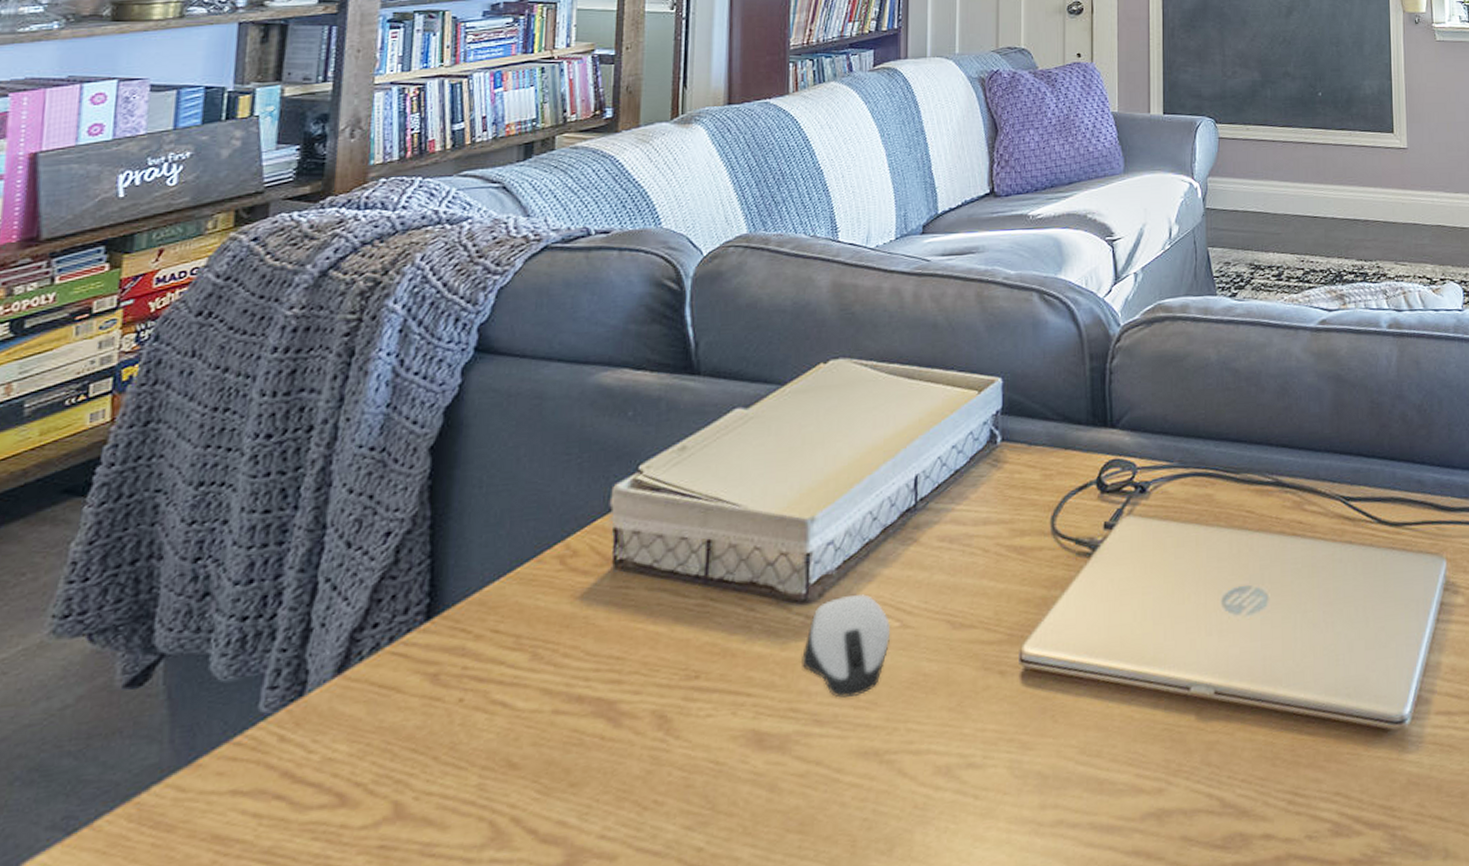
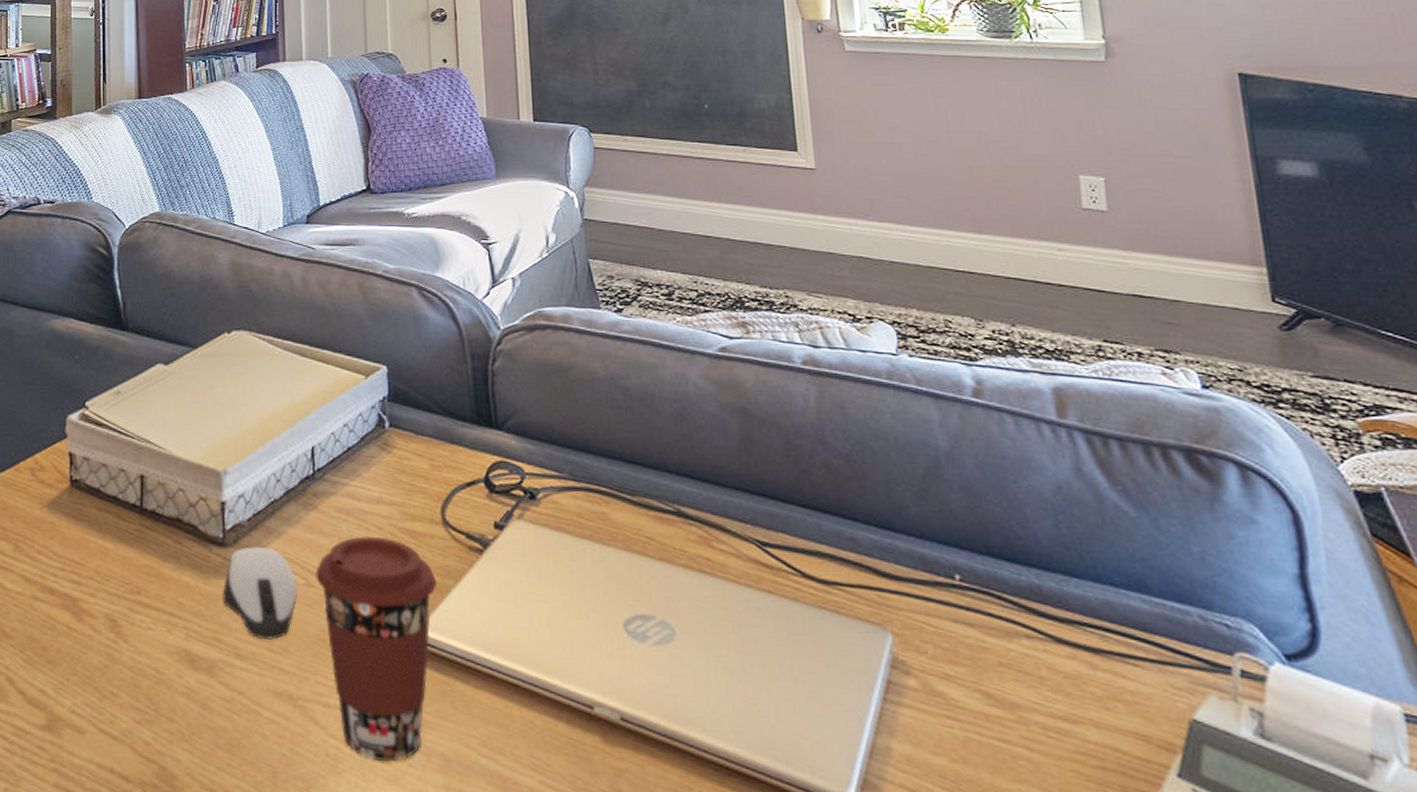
coffee cup: none [912,558,1043,799] -> present [315,535,437,762]

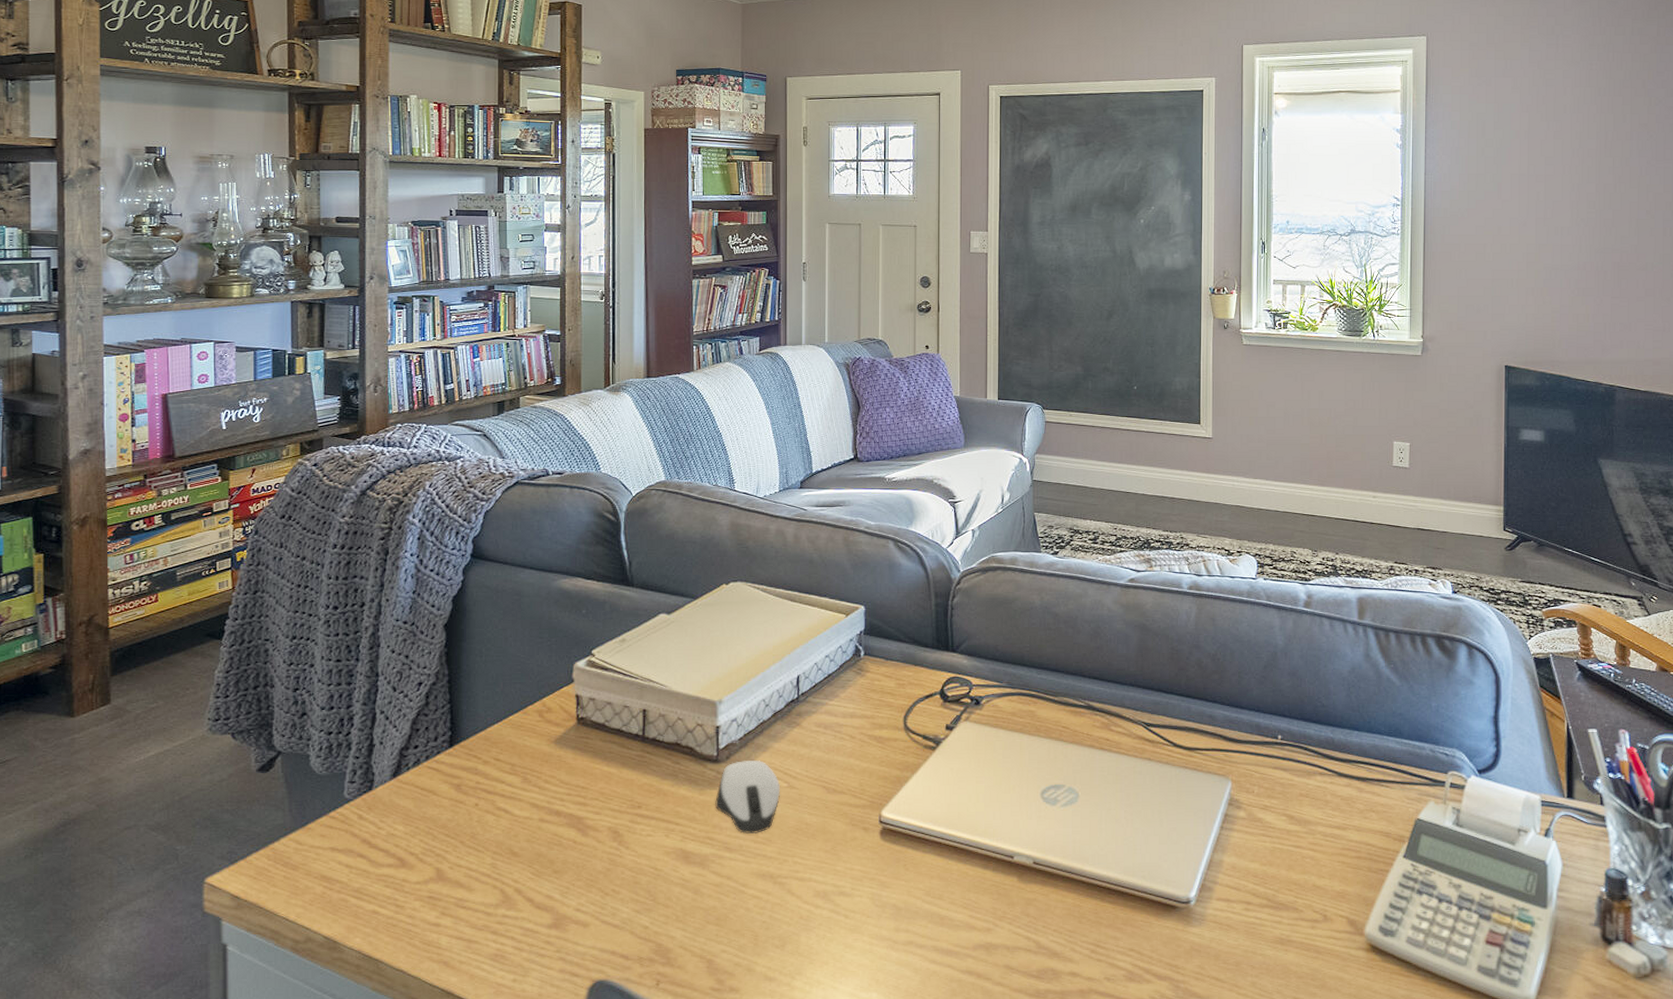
coffee cup: present [315,535,437,762] -> none [796,743,897,917]

